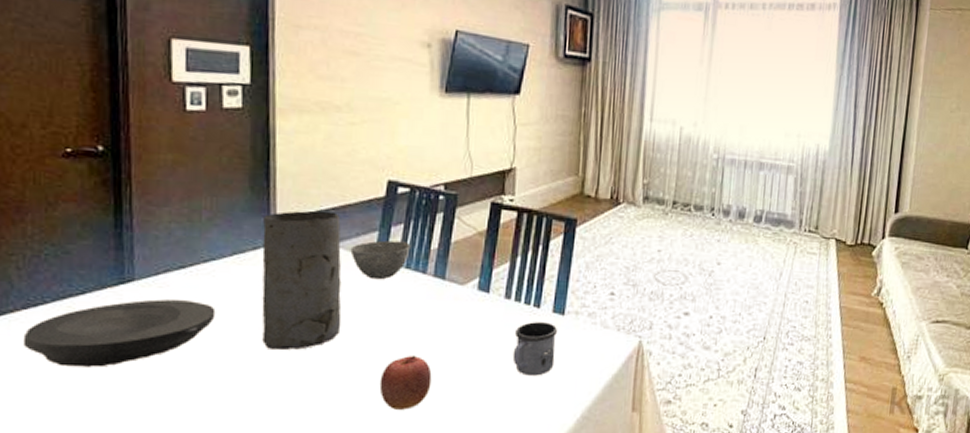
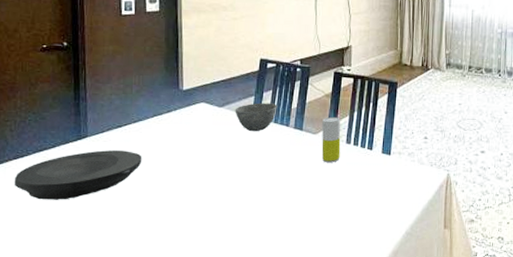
vase: present [262,210,342,350] -> none [174,82,229,185]
apple: present [379,355,432,410] -> none [257,187,295,229]
beverage can: none [470,262,498,323] -> present [321,116,341,163]
mug: present [512,322,557,376] -> none [353,161,385,202]

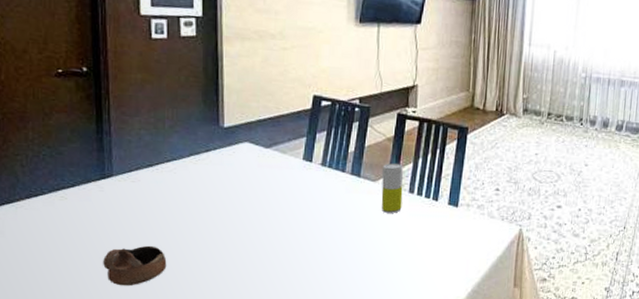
plate: present [14,150,142,200] -> none [27,191,177,246]
cup: none [78,198,133,236] -> present [103,245,167,286]
bowl: present [235,103,277,132] -> none [283,144,332,177]

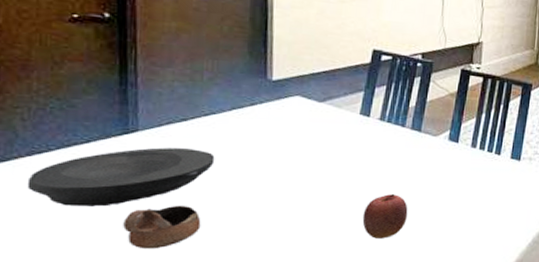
plate: none [27,191,177,246] -> present [27,147,215,207]
apple: none [308,238,350,283] -> present [362,193,408,238]
beverage can: present [381,163,403,213] -> none [442,117,466,167]

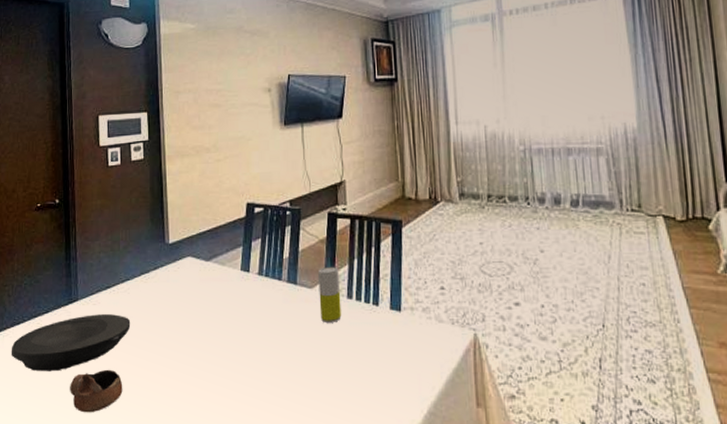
apple: present [362,193,408,238] -> none [251,354,293,406]
beverage can: none [442,117,466,167] -> present [318,266,342,323]

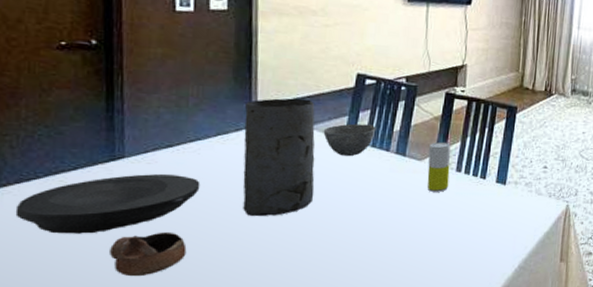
vase: none [161,233,219,353] -> present [242,98,315,216]
bowl: none [222,253,268,288] -> present [323,123,376,157]

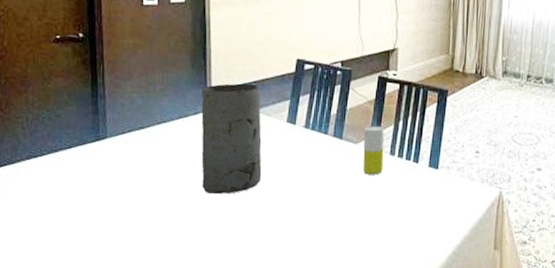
plate: present [15,174,201,234] -> none [27,153,167,205]
cup: present [110,231,187,277] -> none [98,205,157,245]
bowl: present [323,123,376,157] -> none [268,107,315,139]

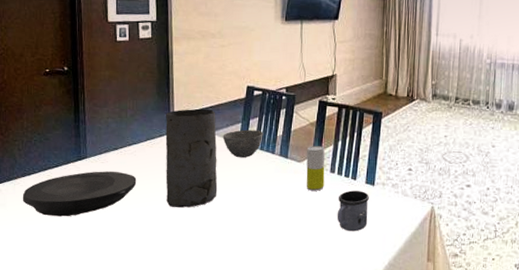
plate: none [27,153,167,205] -> present [22,171,137,217]
bowl: none [268,107,315,139] -> present [222,129,264,158]
mug: none [396,174,432,219] -> present [337,190,369,232]

